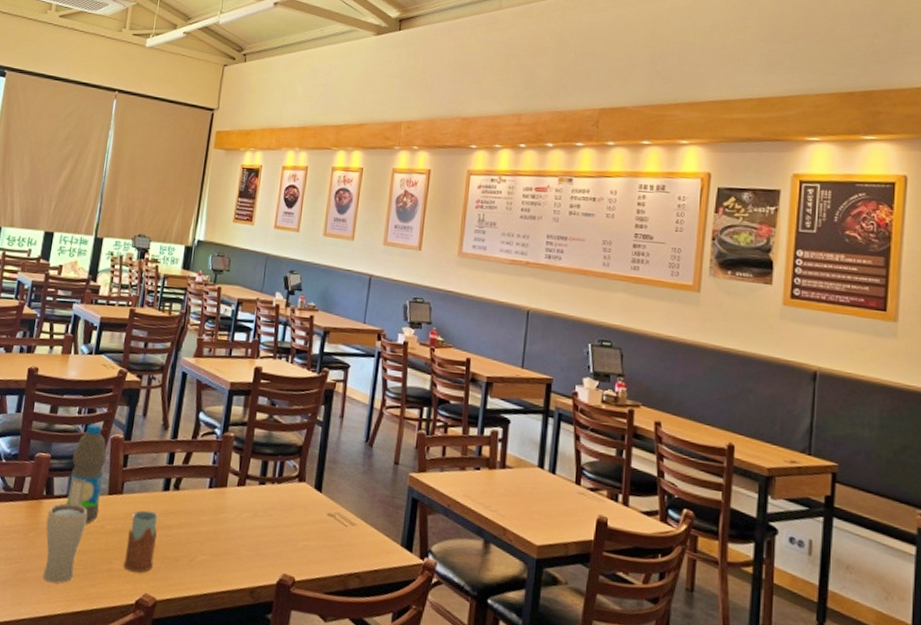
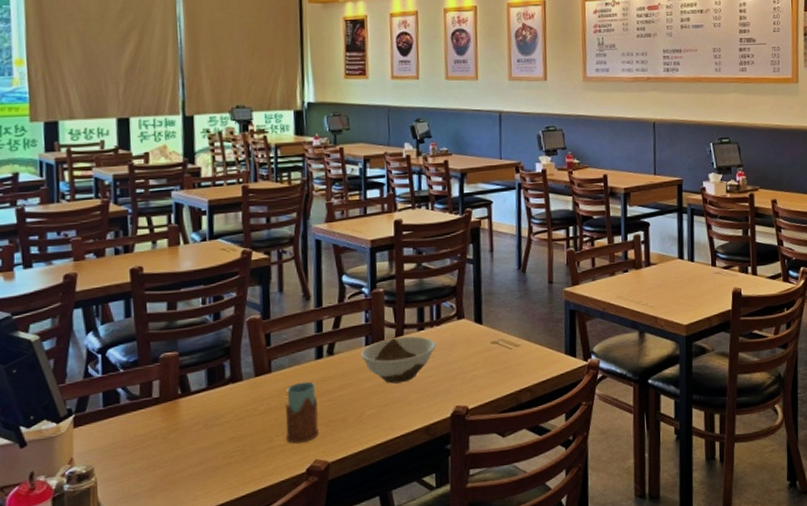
drinking glass: present [43,503,88,583] -> none [187,394,236,476]
water bottle: present [66,423,107,523] -> none [205,310,248,410]
bowl: none [202,485,275,536] -> present [360,336,437,384]

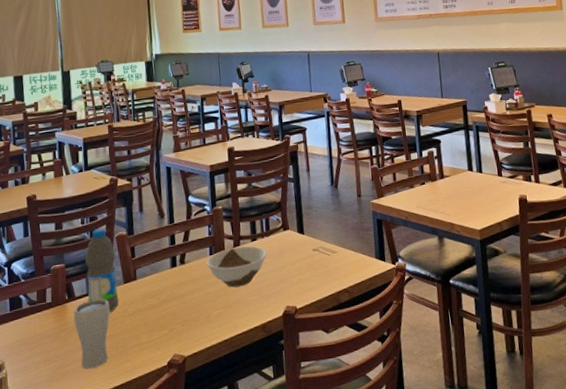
drinking glass: none [187,394,236,476] -> present [73,298,110,369]
water bottle: none [205,310,248,410] -> present [85,228,119,312]
drinking glass: present [285,381,319,444] -> none [149,287,176,340]

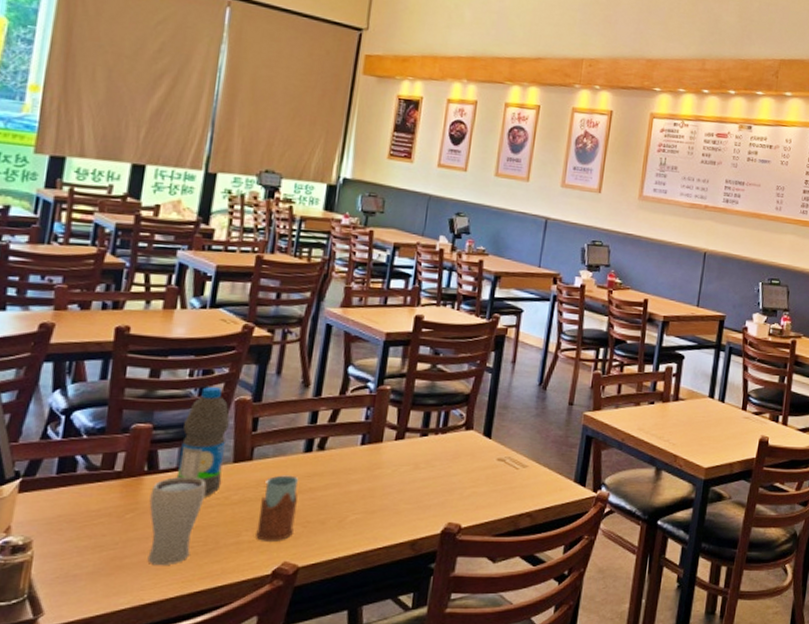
drinking glass: none [149,287,176,340] -> present [256,475,299,541]
bowl: present [206,246,268,288] -> none [353,440,438,490]

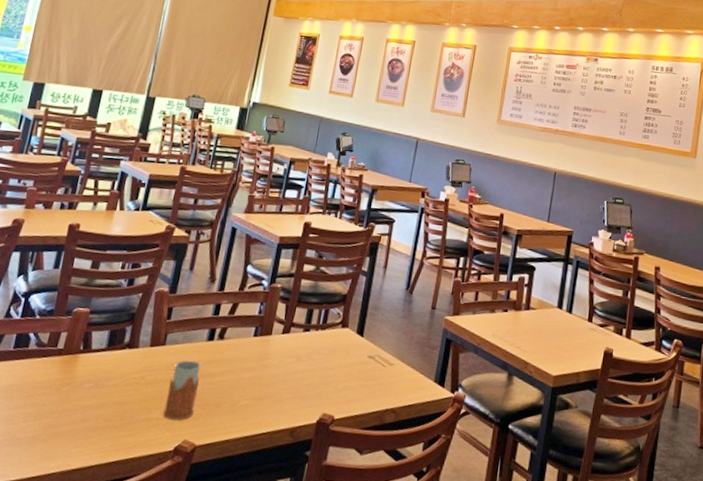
drinking glass: present [147,476,207,565] -> none [76,356,128,435]
water bottle: present [176,386,231,496] -> none [104,278,151,375]

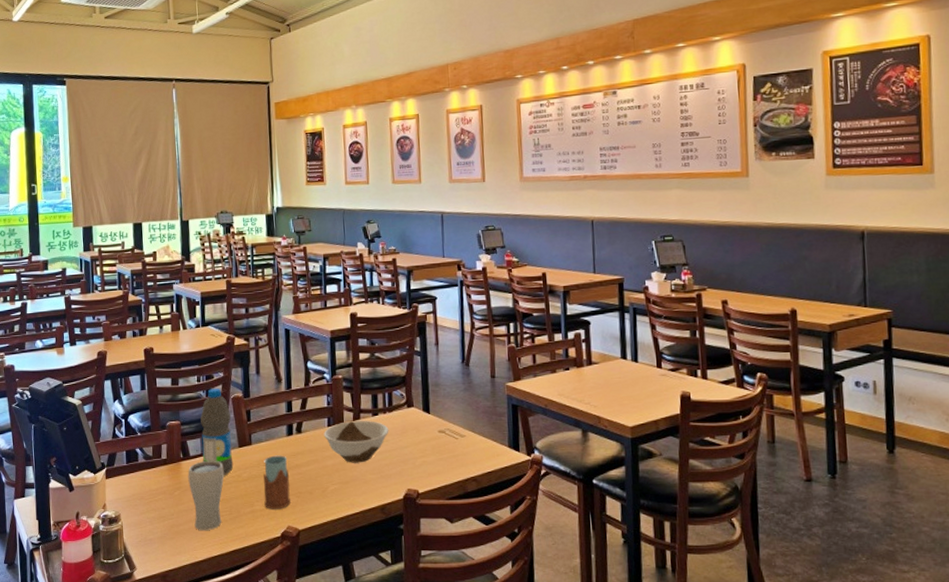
drinking glass: none [76,356,128,435] -> present [188,460,224,530]
water bottle: none [104,278,151,375] -> present [200,388,234,475]
bowl: none [247,333,318,380] -> present [324,421,389,463]

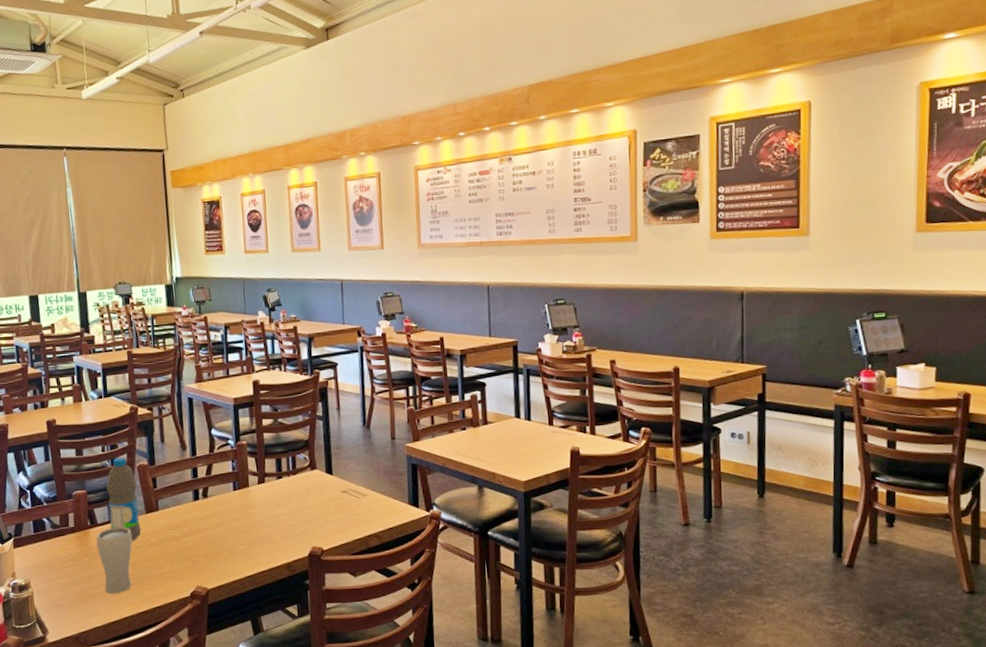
drinking glass: present [263,455,290,510] -> none [171,519,199,571]
bowl: present [324,421,389,463] -> none [229,484,294,525]

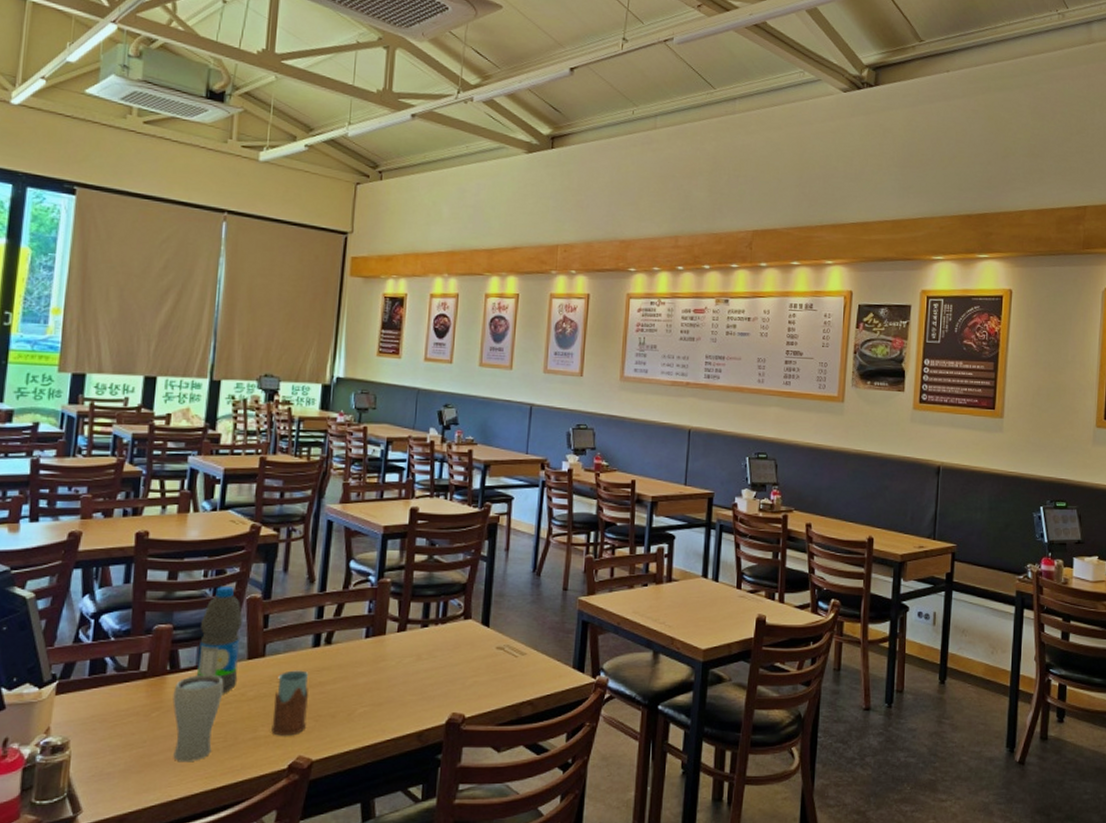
drinking glass: none [171,519,199,571] -> present [271,670,309,736]

